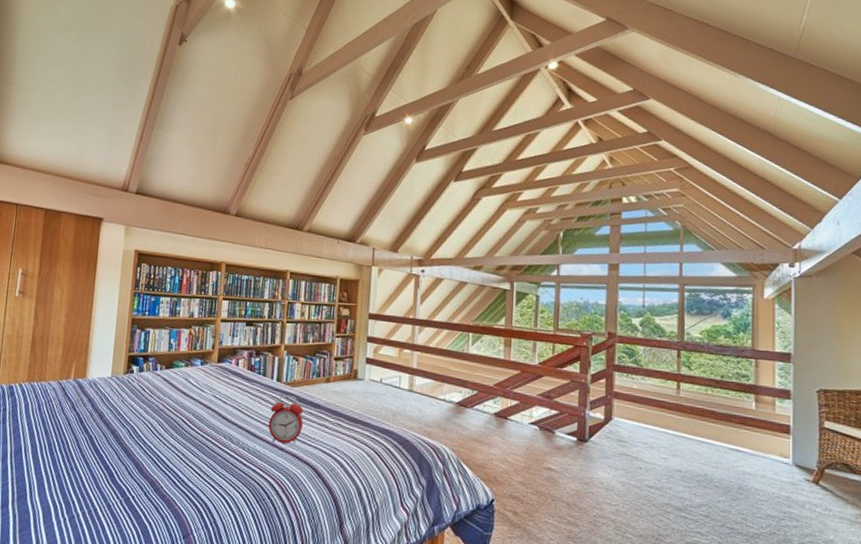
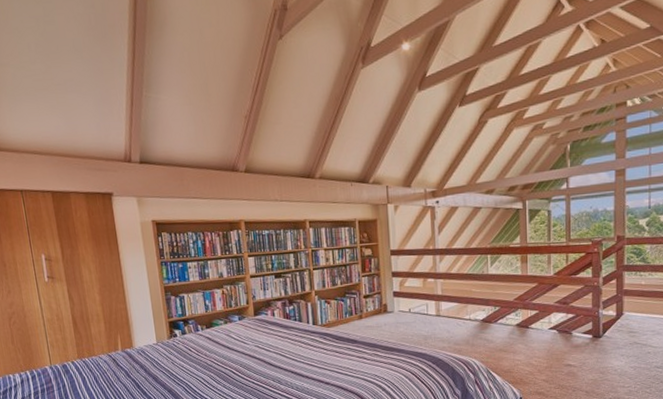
alarm clock: present [268,395,304,444] -> none [311,336,343,378]

